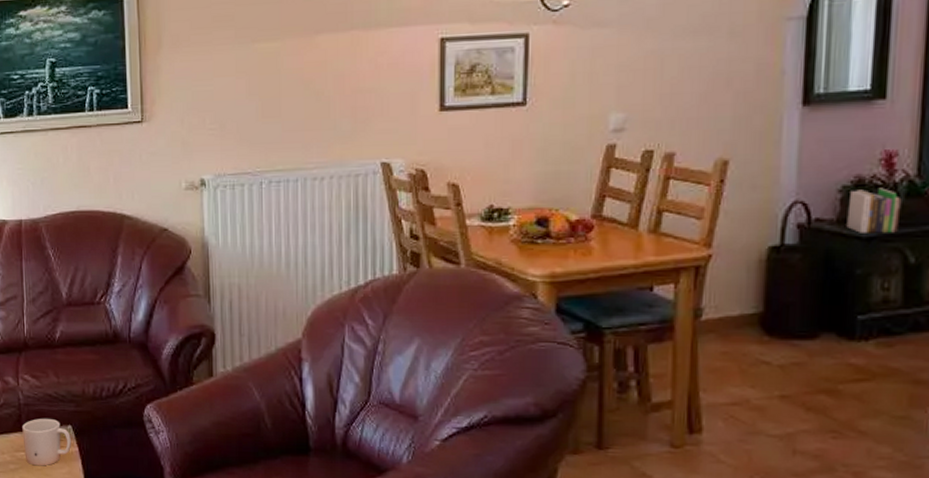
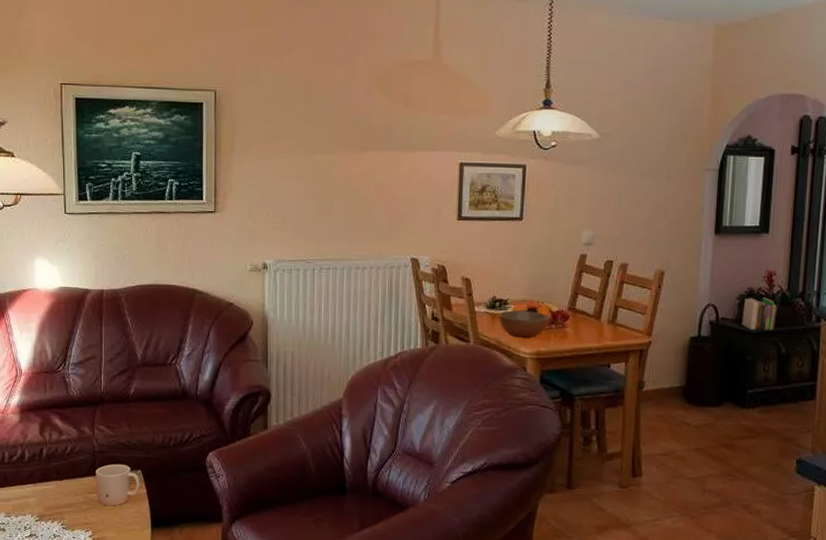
bowl: none [498,221,568,256] -> present [498,310,550,338]

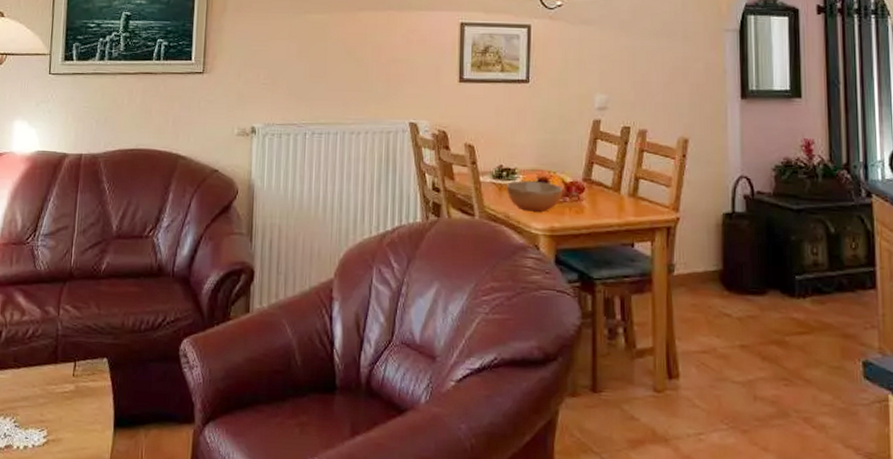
mug: present [95,463,141,506] -> none [56,350,106,401]
books: present [742,297,778,330] -> none [781,169,821,207]

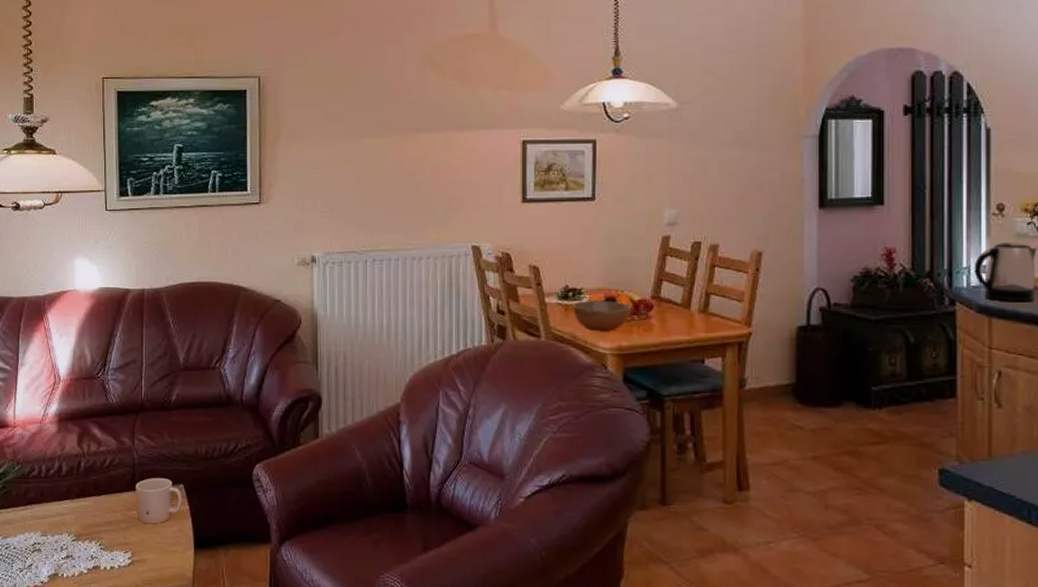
mug: none [56,350,106,401] -> present [135,477,183,525]

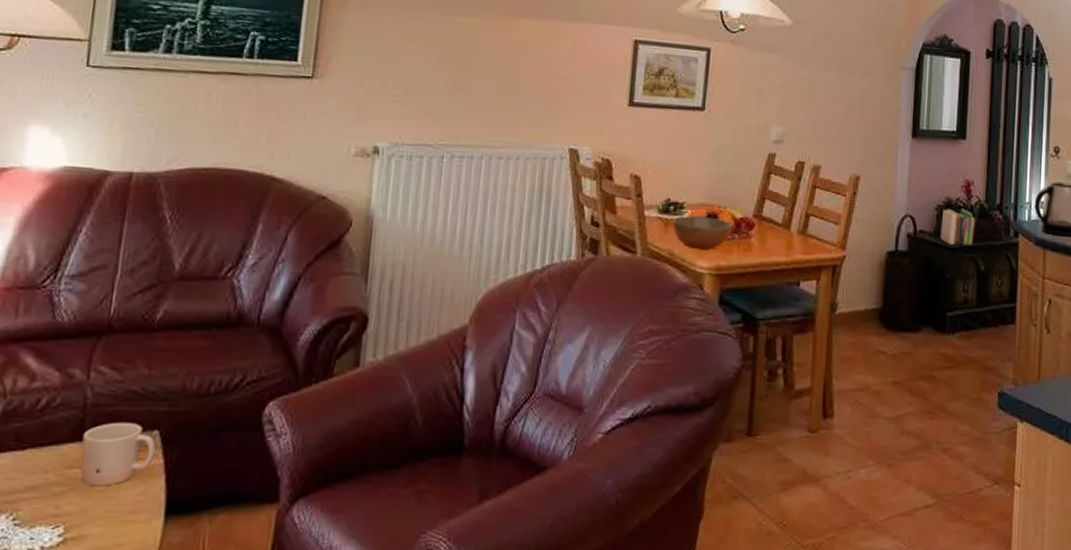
books: none [859,278,901,317] -> present [940,208,976,246]

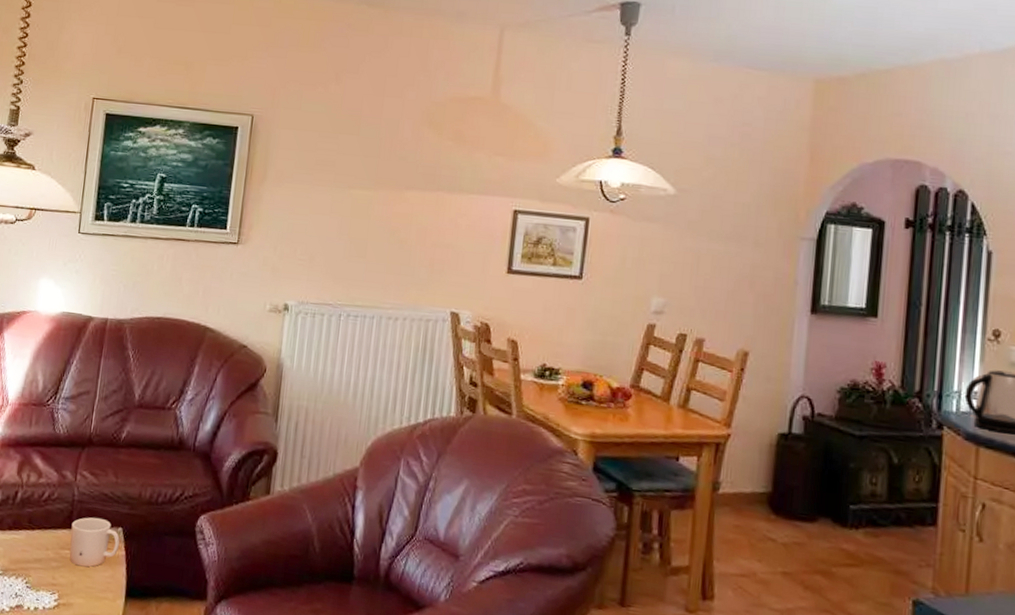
bowl: present [672,215,733,249] -> none [547,381,609,417]
books: present [940,208,976,246] -> none [843,392,888,435]

